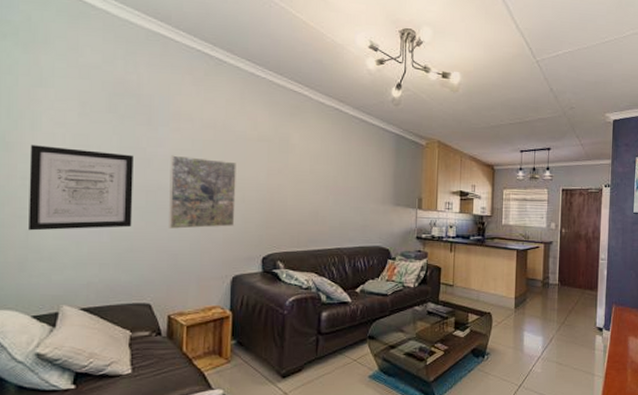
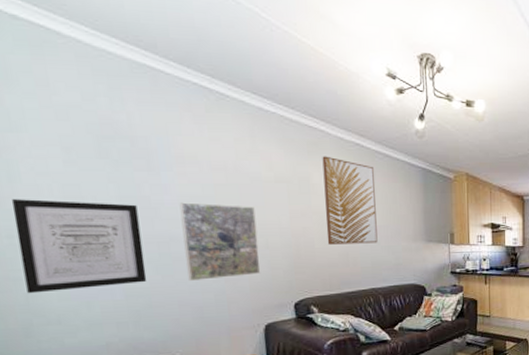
wall art: none [299,118,351,204] -> present [322,156,378,245]

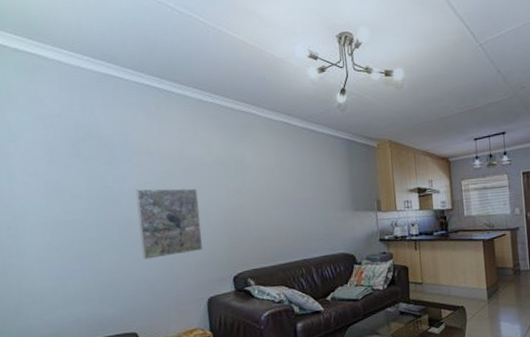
wall art: present [11,199,147,294] -> none [9,194,110,277]
wall art: present [322,156,378,245] -> none [254,136,307,219]

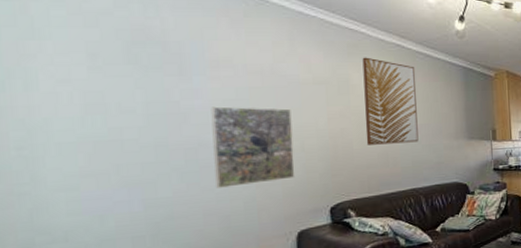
wall art: none [254,136,307,219] -> present [362,57,419,145]

